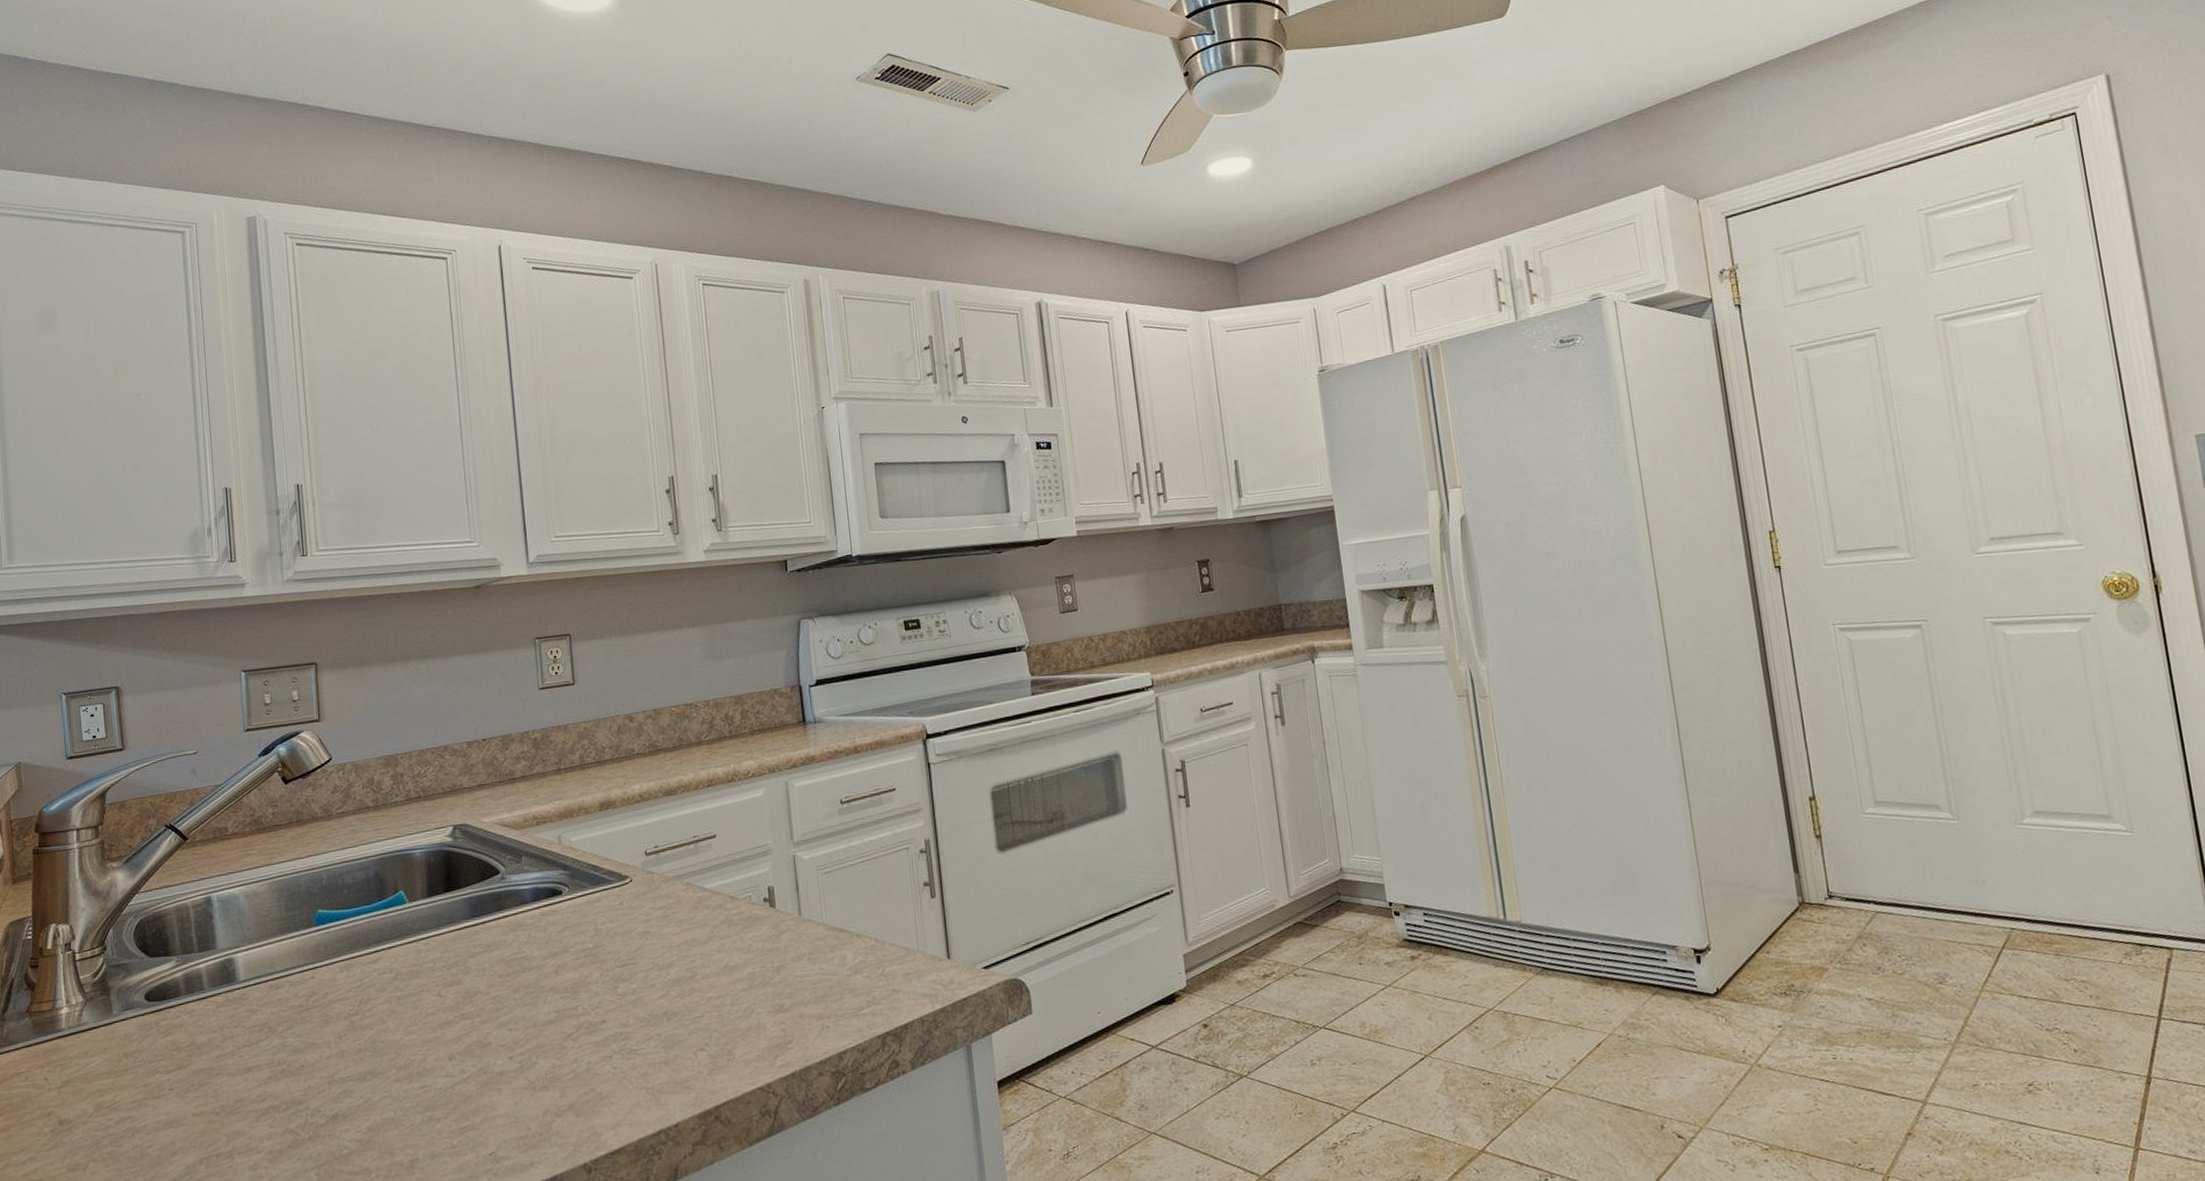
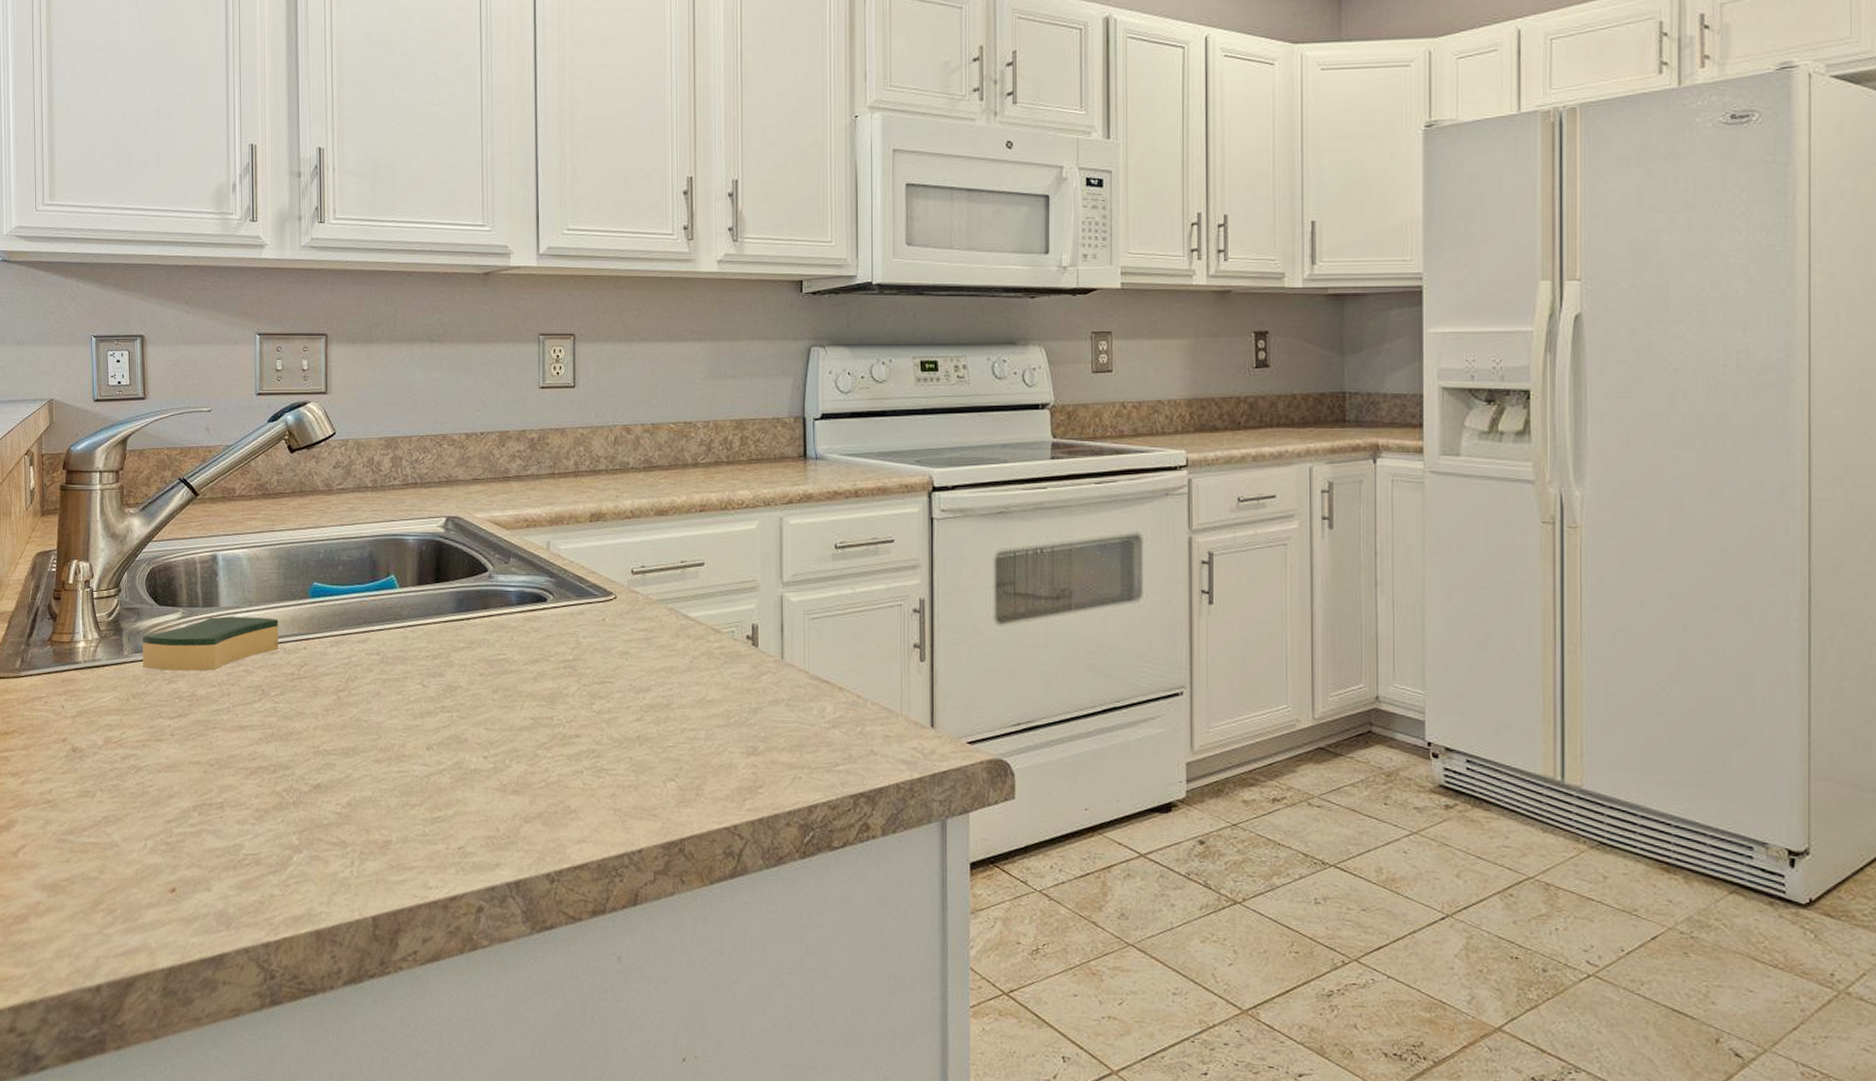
sponge: none [132,952,284,1025] -> present [142,616,279,671]

